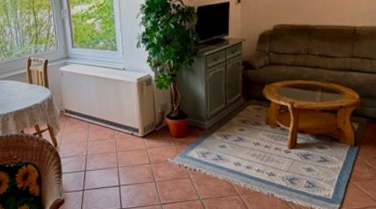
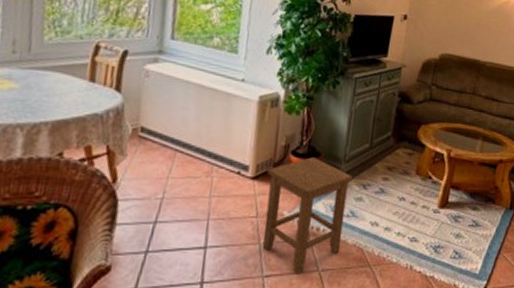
stool: none [152,118,216,202] -> present [262,157,354,274]

